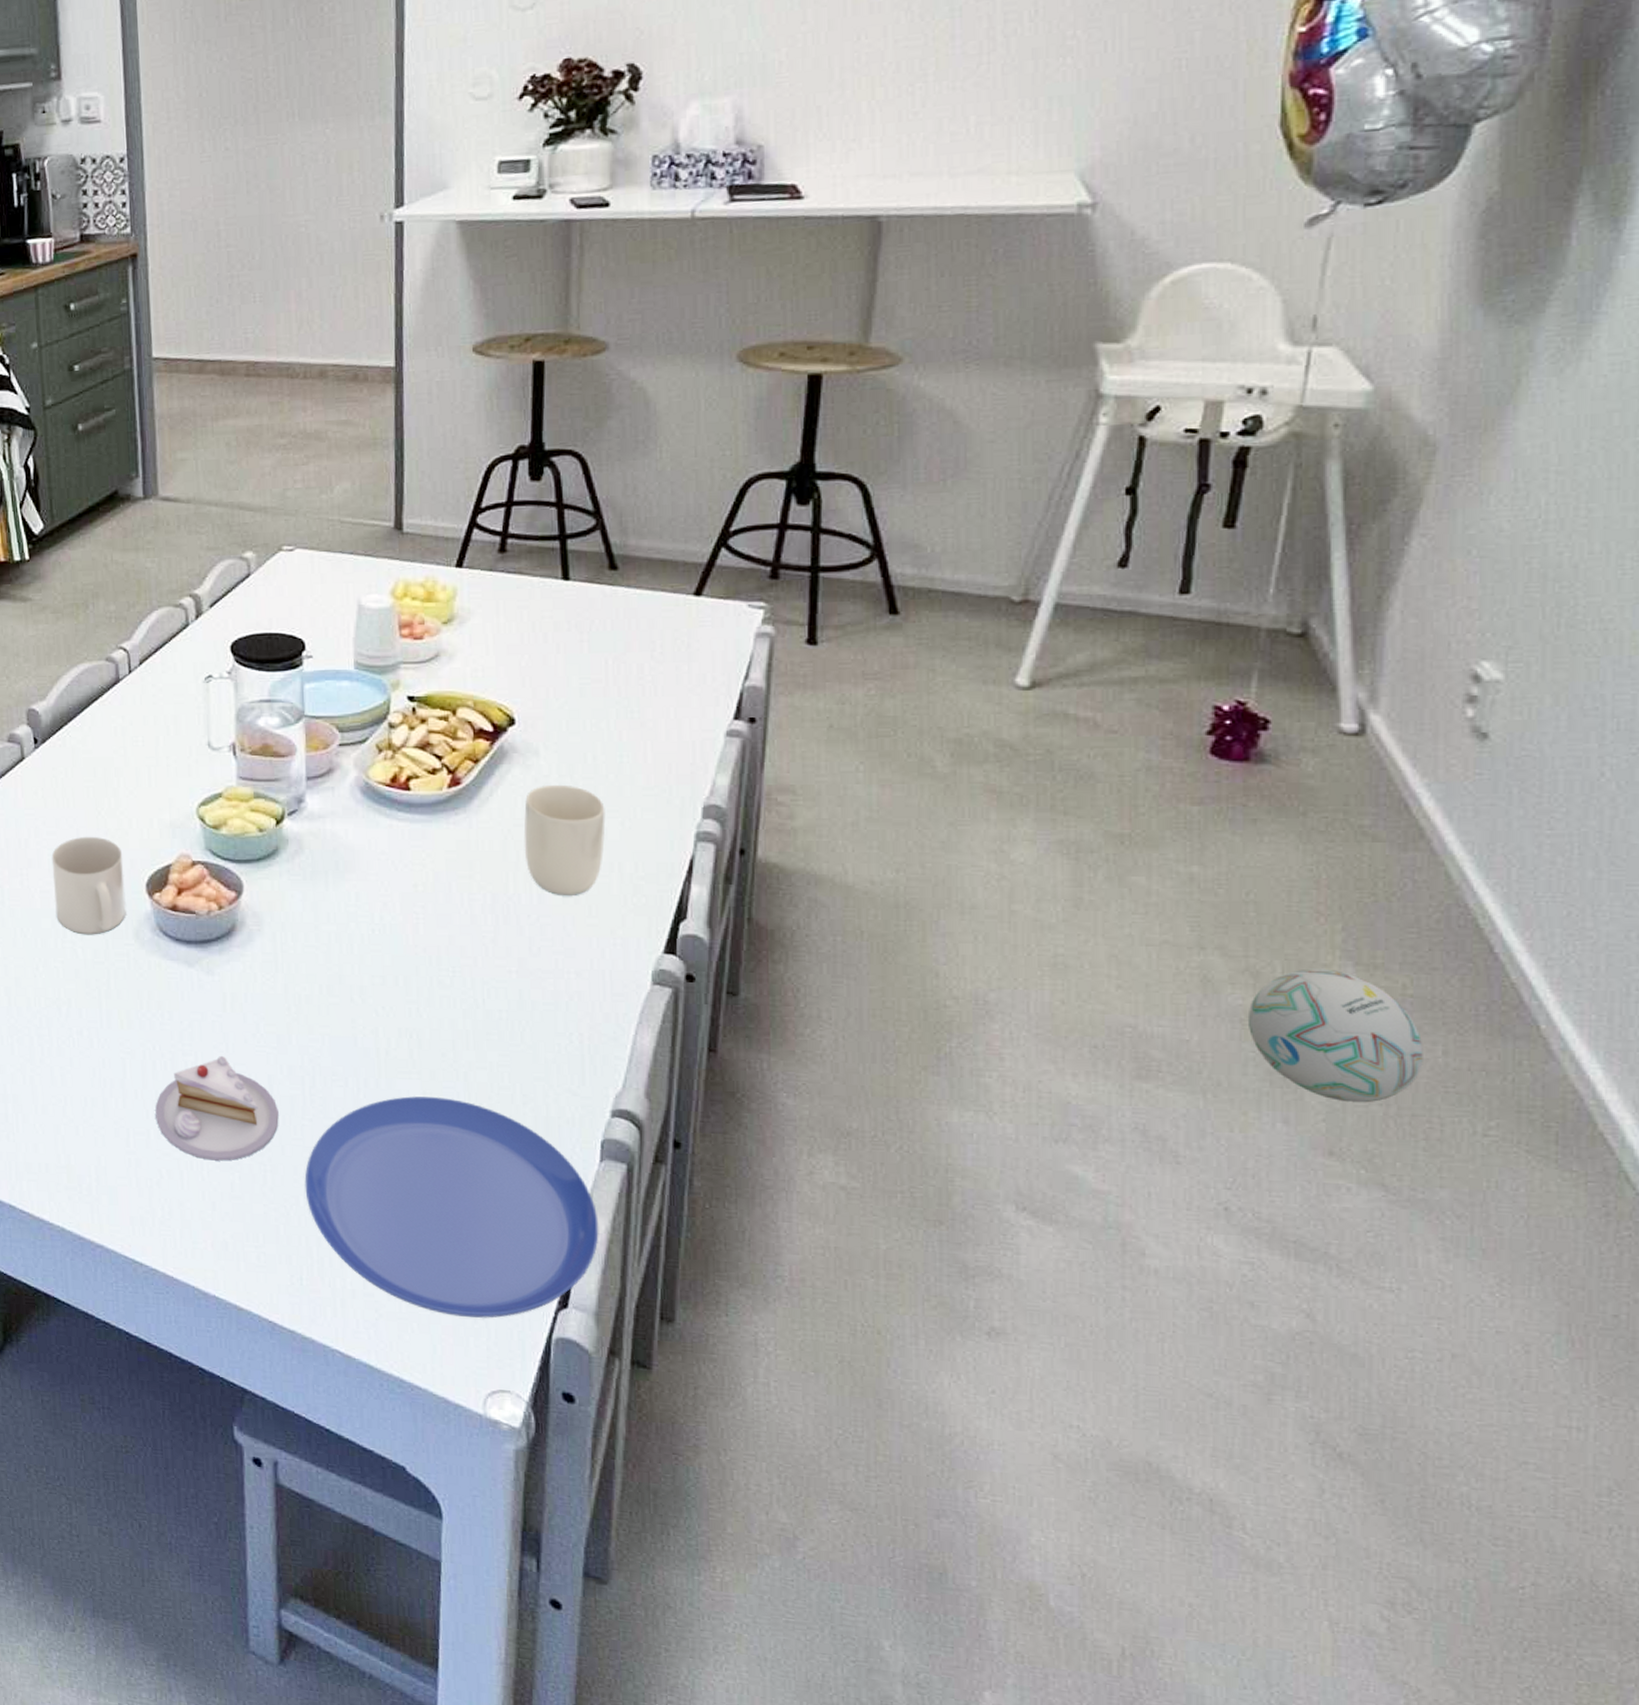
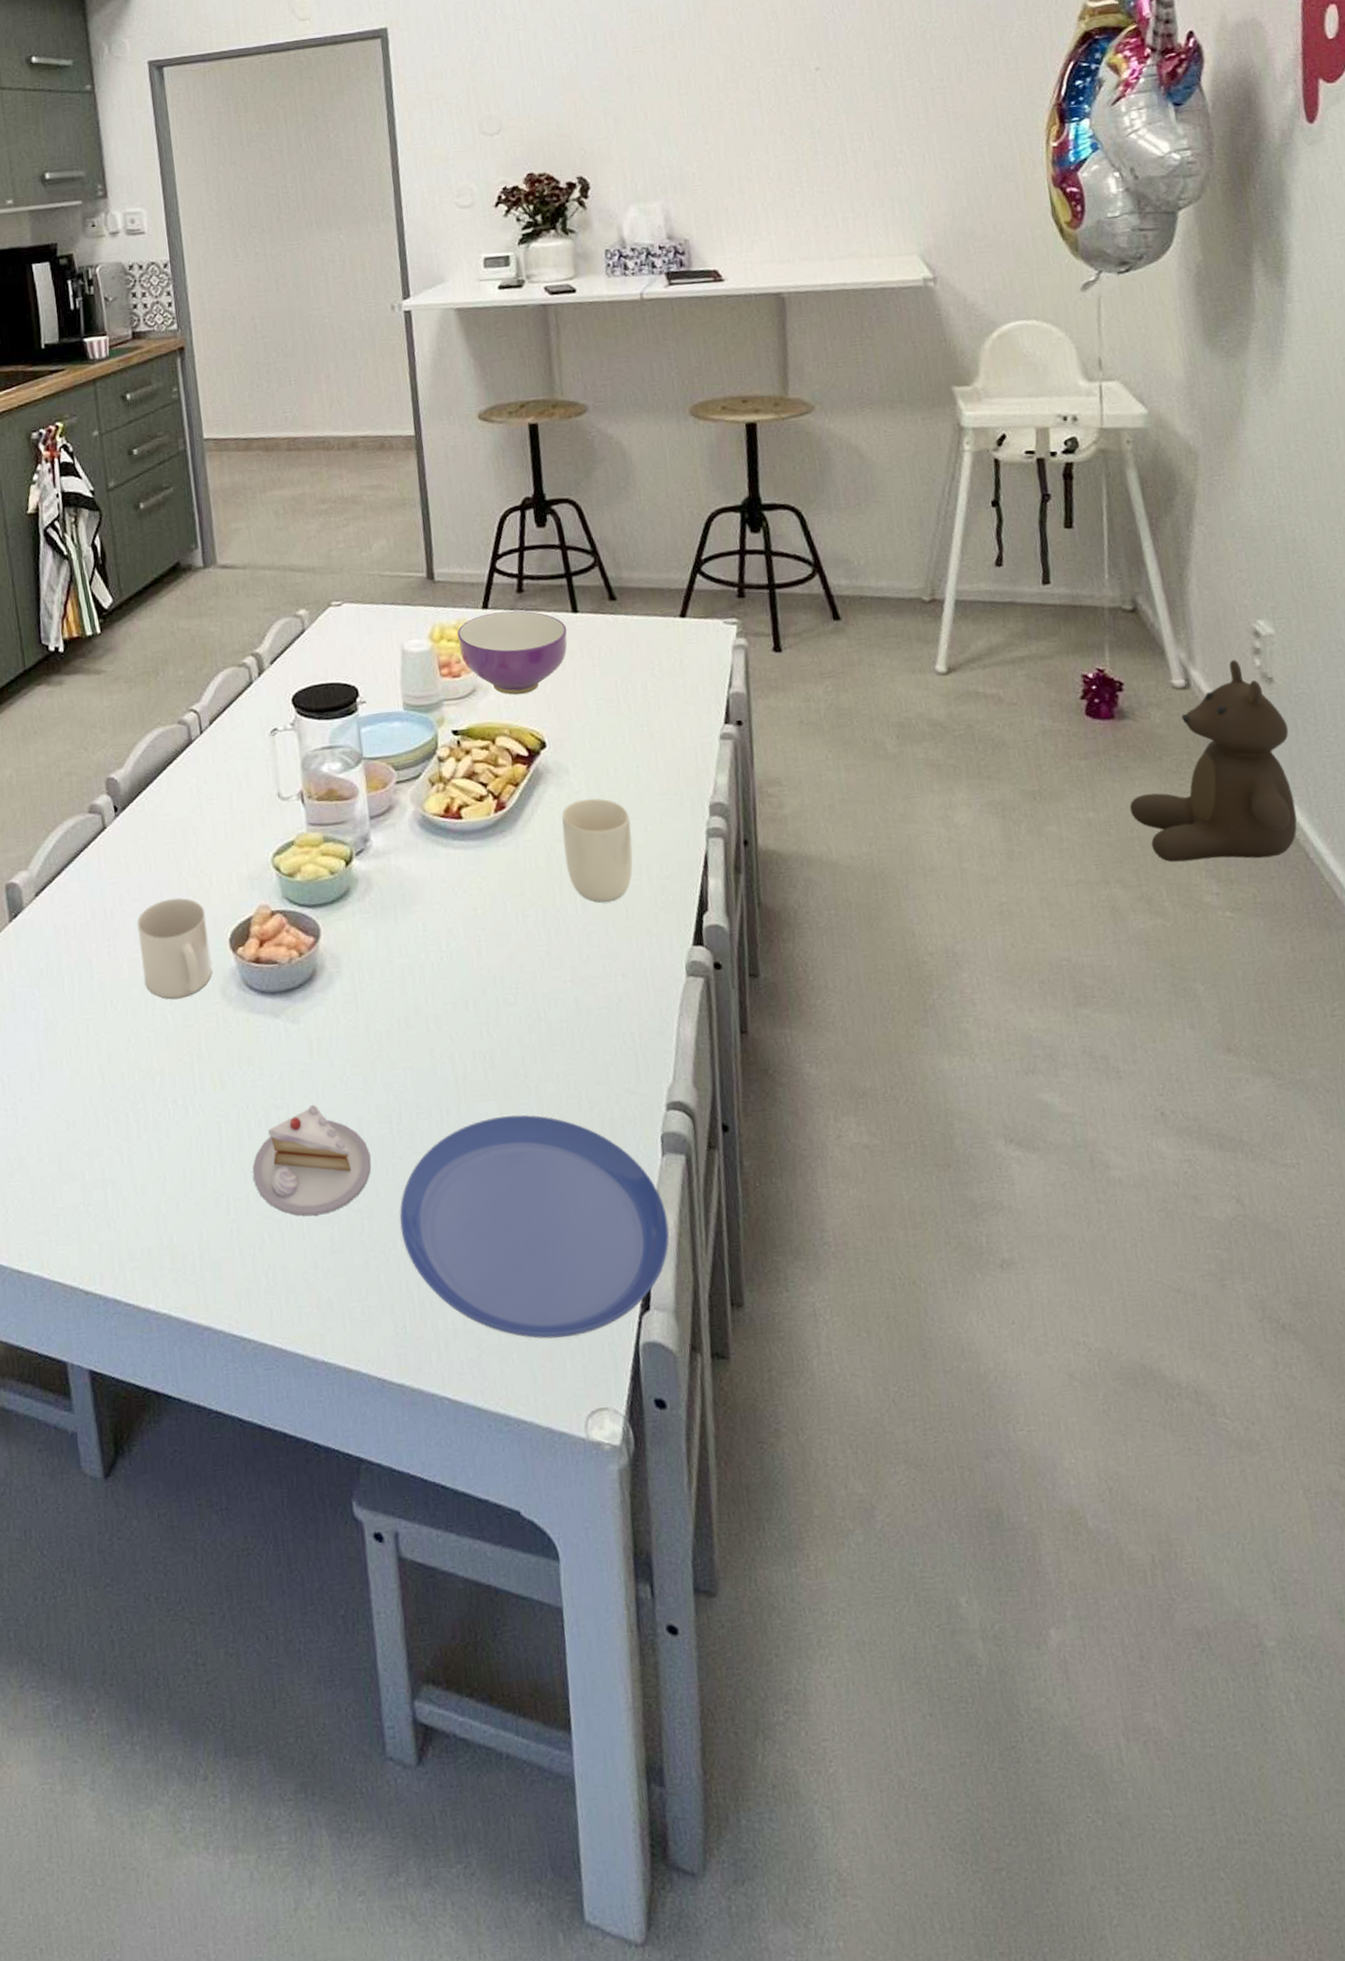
bowl: none [423,572,554,664] -> present [457,611,568,695]
ball: present [1247,968,1423,1103] -> none [1149,888,1279,1003]
teddy bear: none [1250,707,1498,945] -> present [1129,660,1297,862]

